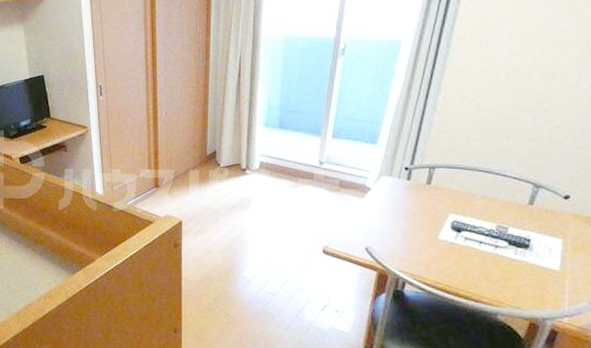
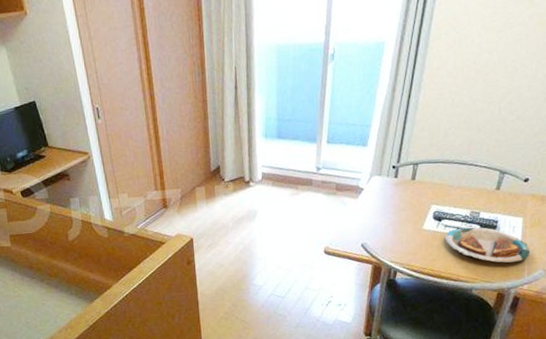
plate: none [465,242,571,290] -> present [445,227,530,263]

